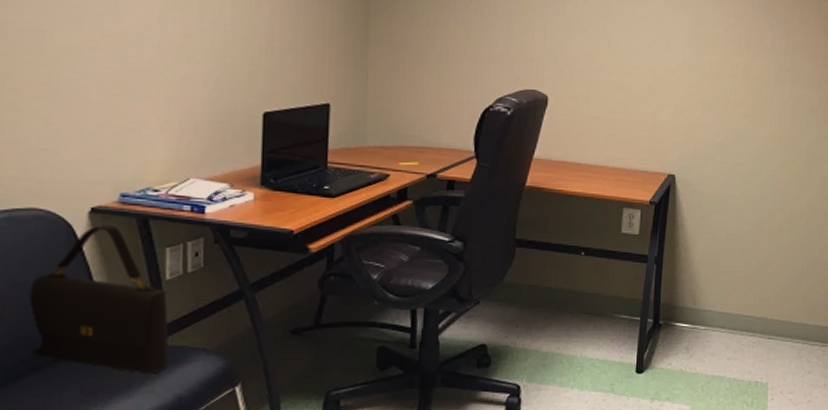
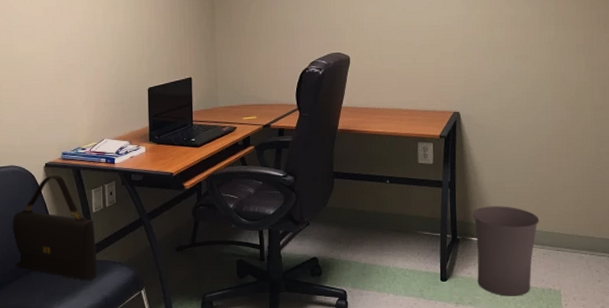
waste bin: none [678,287,753,390] -> present [473,206,540,296]

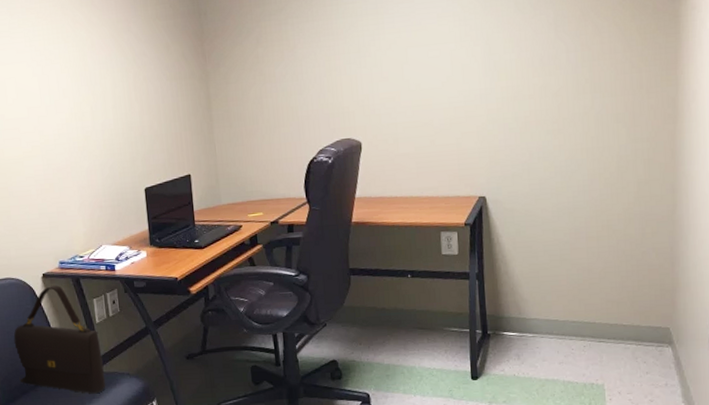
waste bin: present [473,206,540,296] -> none [504,296,579,393]

